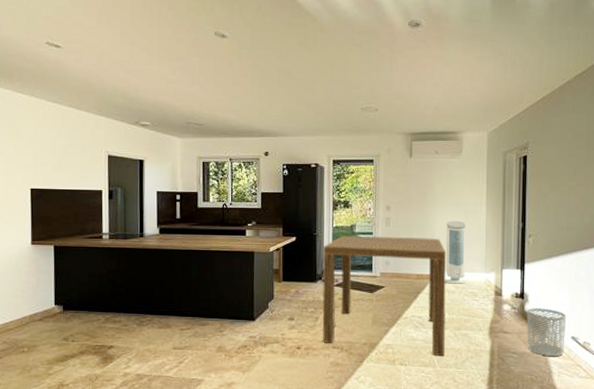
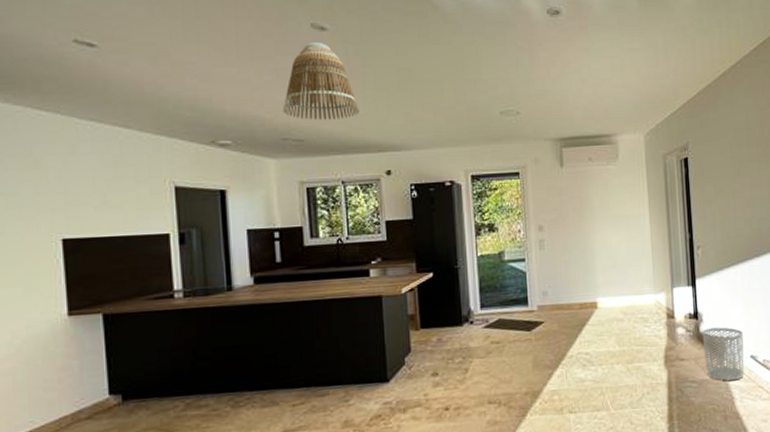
lamp shade: none [189,47,247,109] -> present [282,43,359,120]
dining table: present [322,235,446,357] -> none [468,259,618,399]
air purifier: present [445,220,470,284] -> none [608,236,639,311]

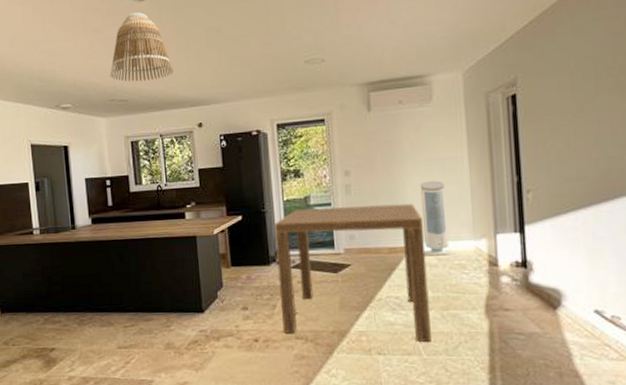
dining table: none [468,259,618,399] -> present [275,203,431,343]
air purifier: none [608,236,639,311] -> present [420,180,456,256]
waste bin: present [702,327,744,381] -> none [532,277,586,336]

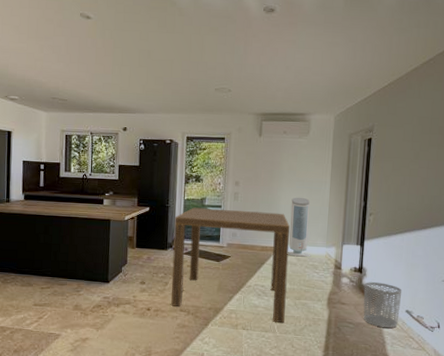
lamp shade: present [110,12,173,82] -> none [54,28,108,87]
waste bin: none [532,277,586,336] -> present [363,282,402,329]

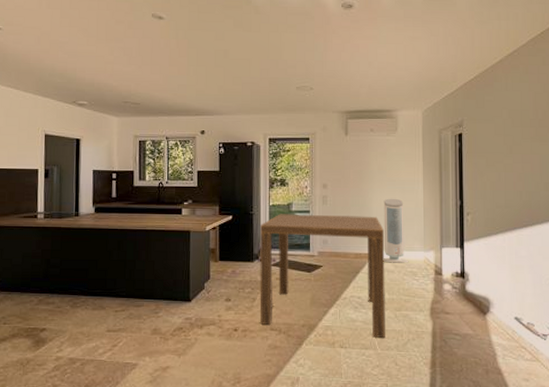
waste bin: present [363,282,402,329] -> none [468,287,509,339]

